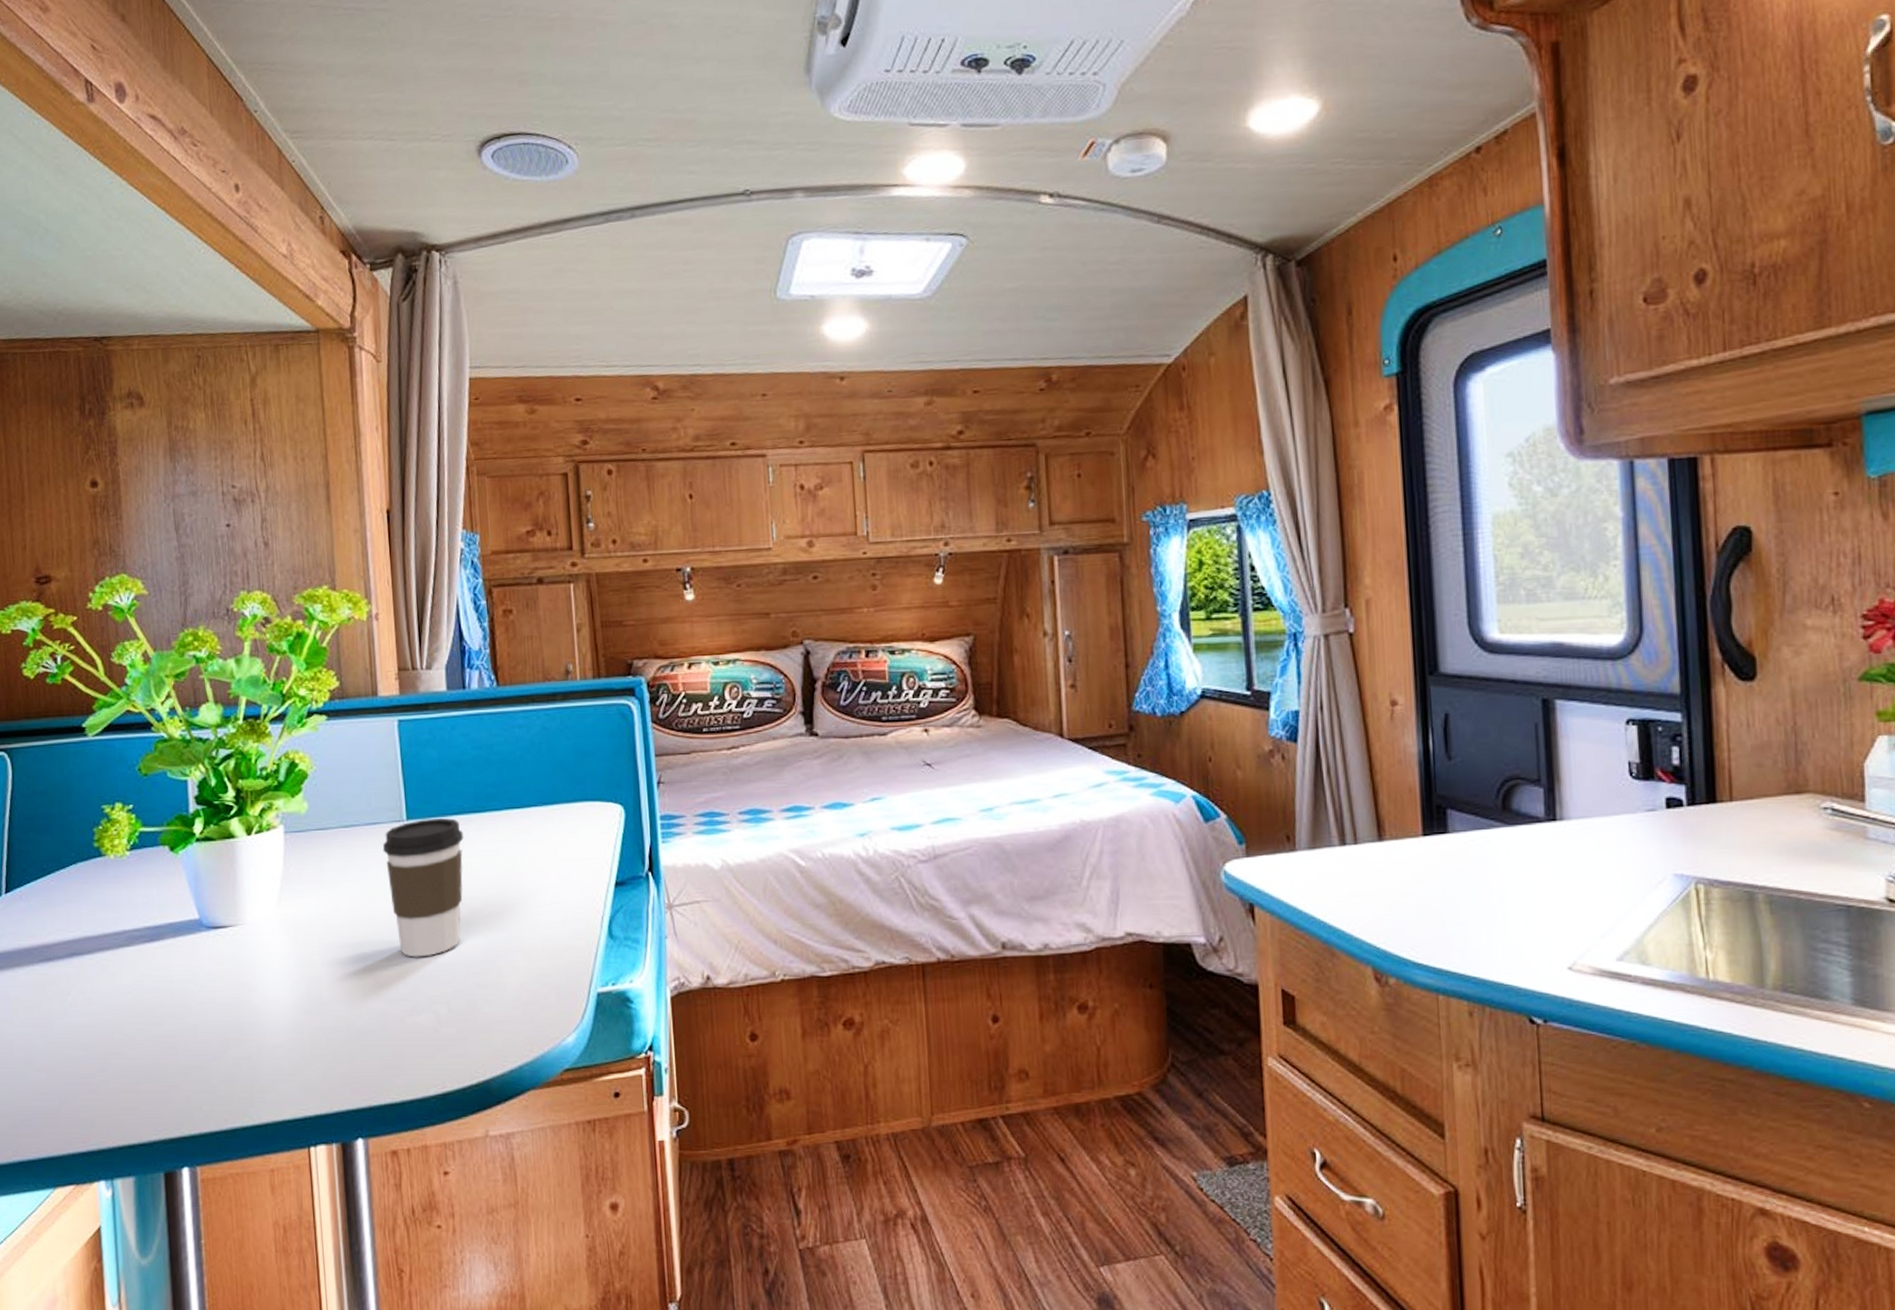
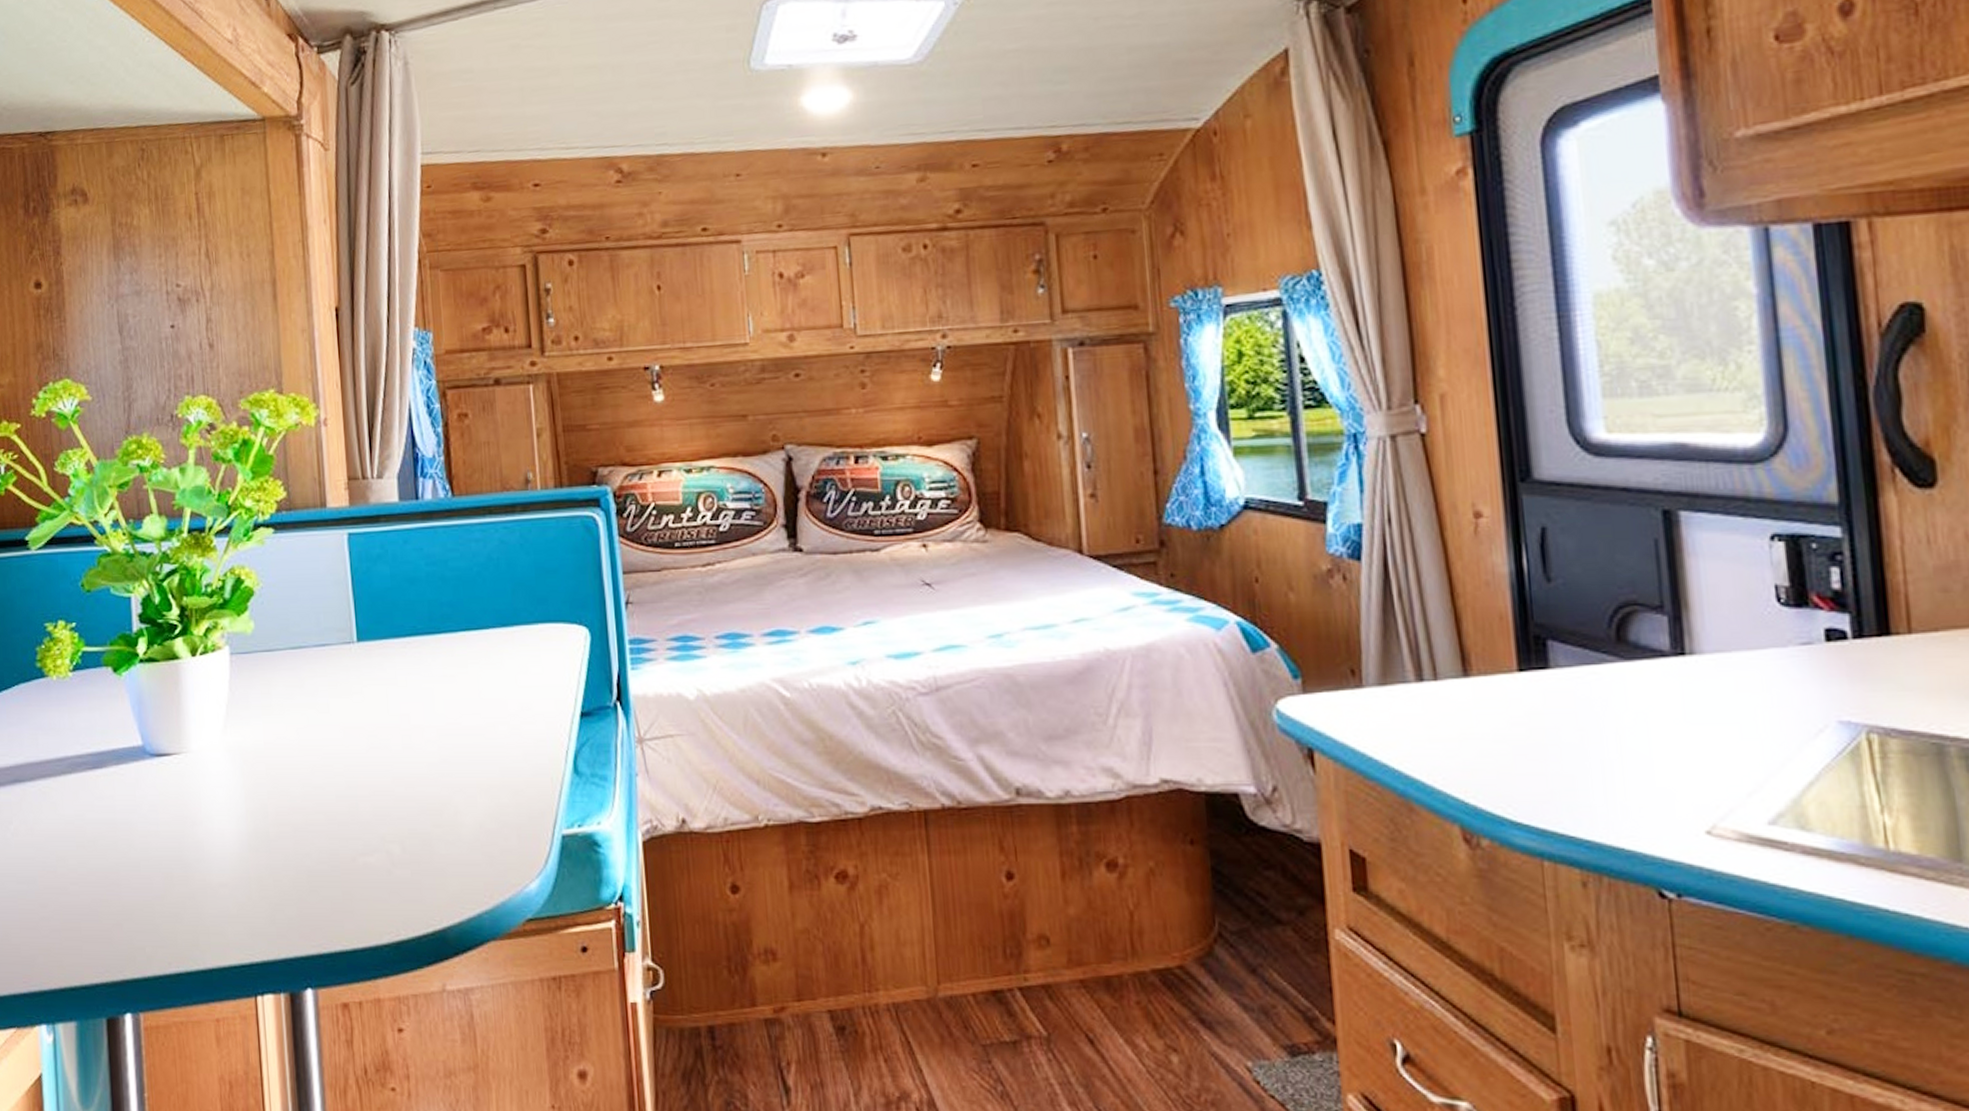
coffee cup: present [382,817,464,957] -> none [332,639,418,792]

